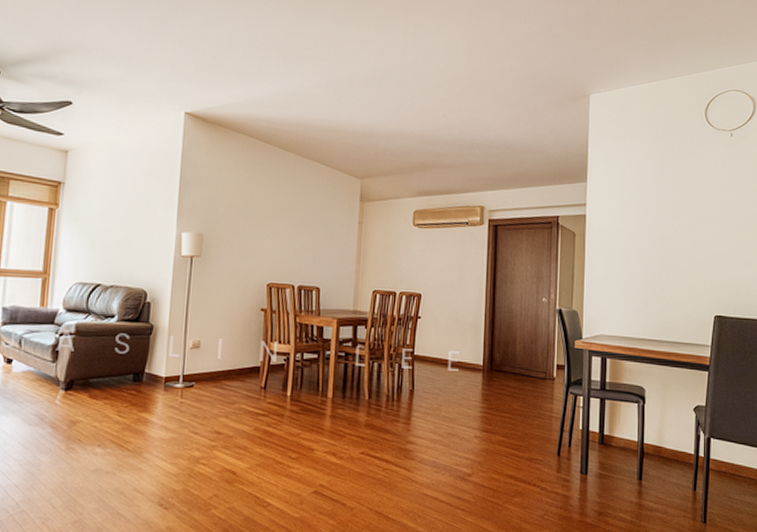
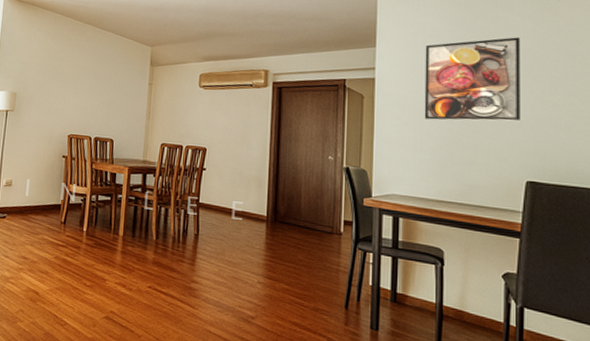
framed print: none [629,173,712,258] -> present [424,37,521,121]

